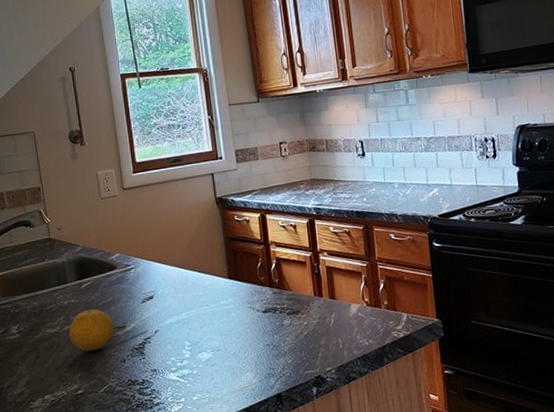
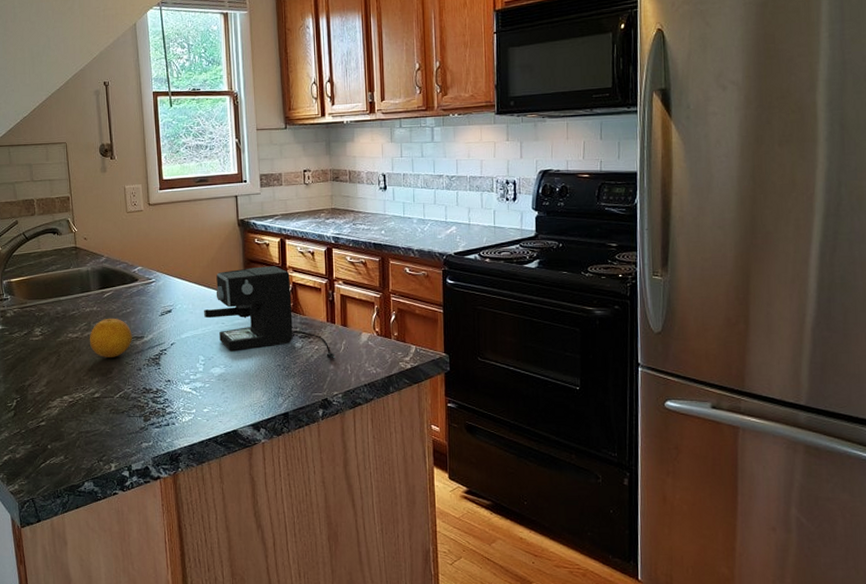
coffee maker: none [186,242,327,334] -> present [203,266,337,359]

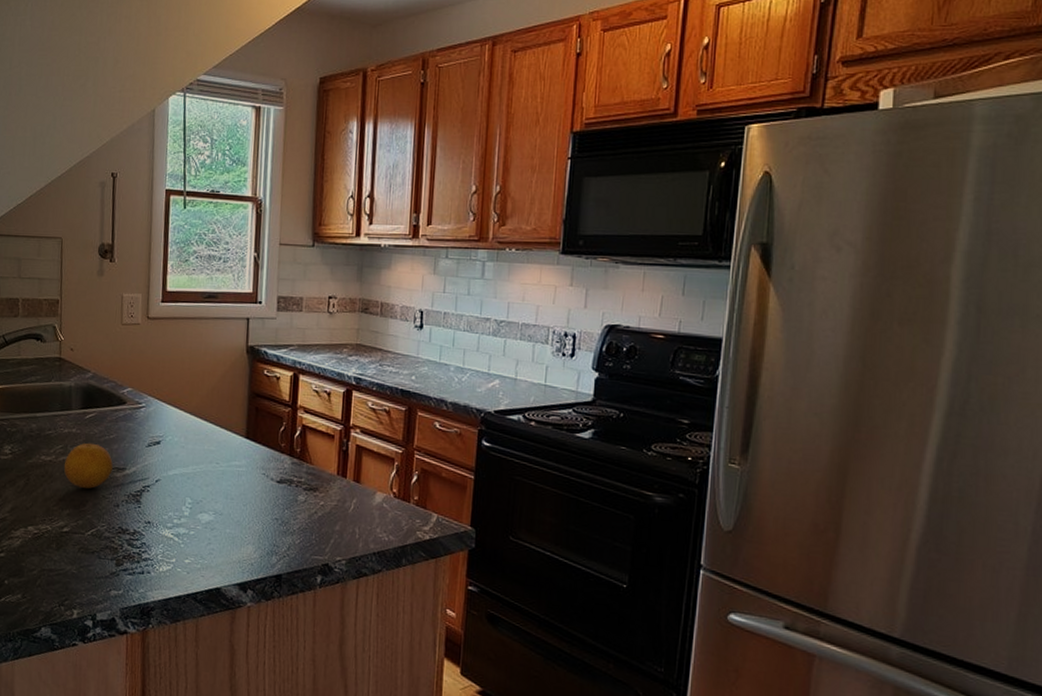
coffee maker: present [203,266,337,359] -> none [196,402,344,519]

